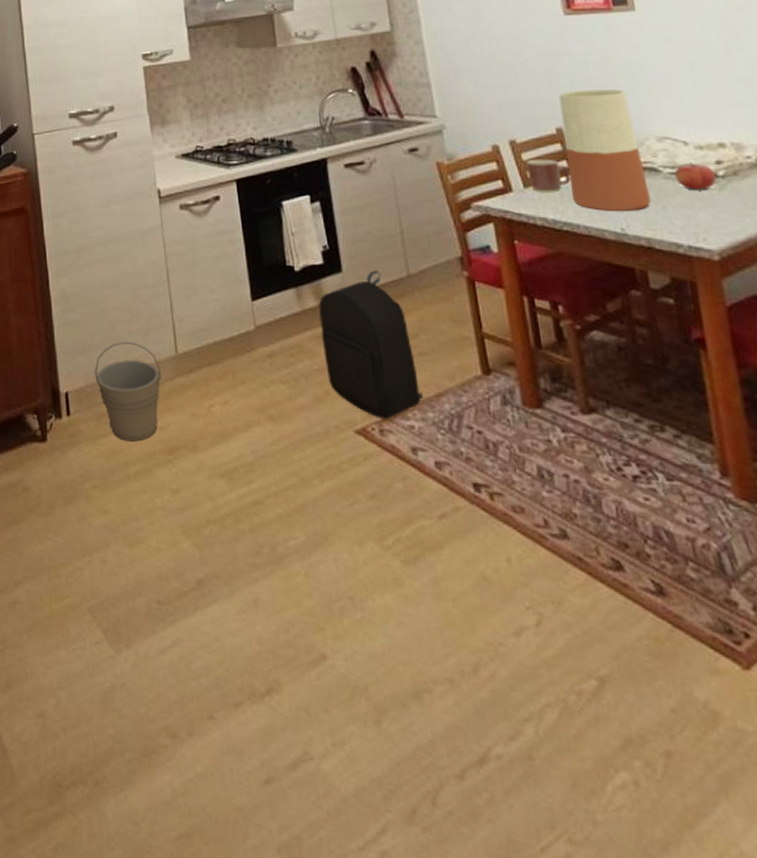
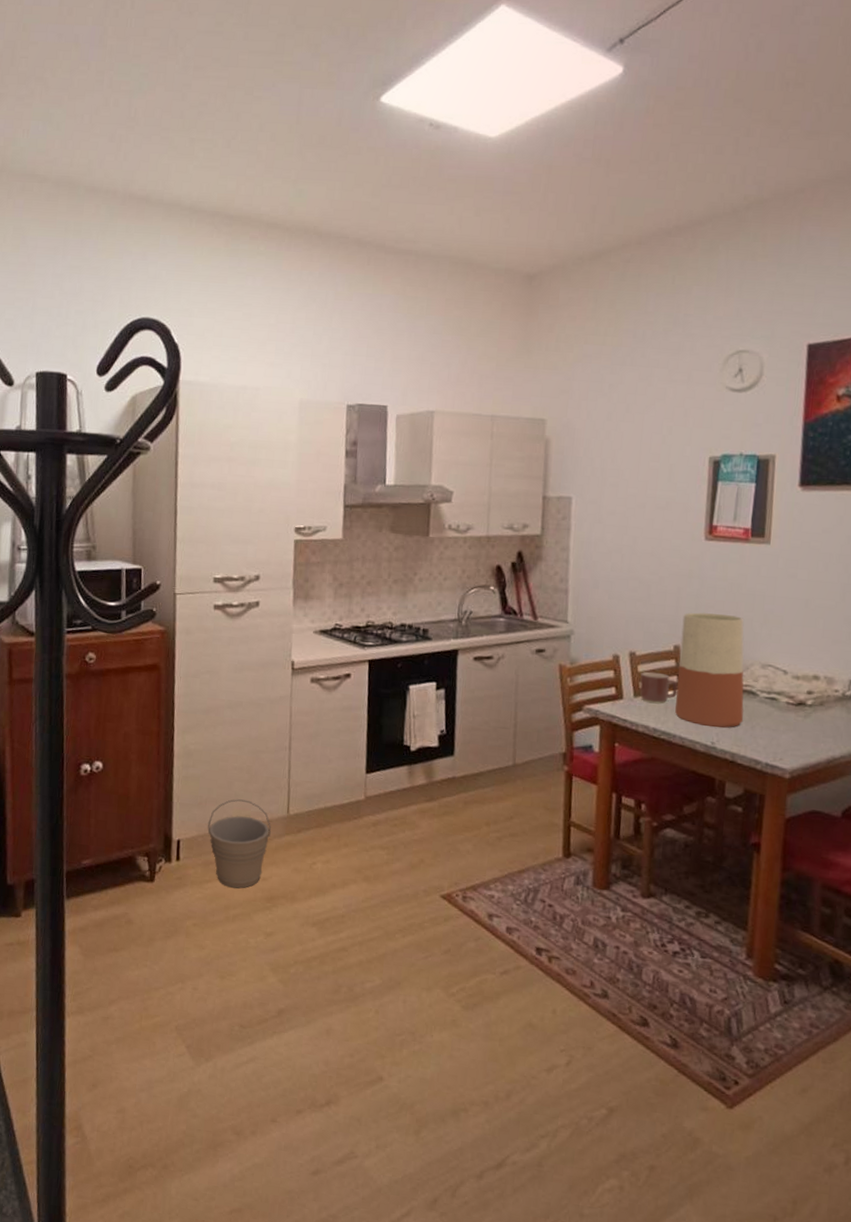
backpack: present [319,270,424,419] -> none [424,757,508,888]
fruit: present [674,162,716,190] -> none [769,690,804,716]

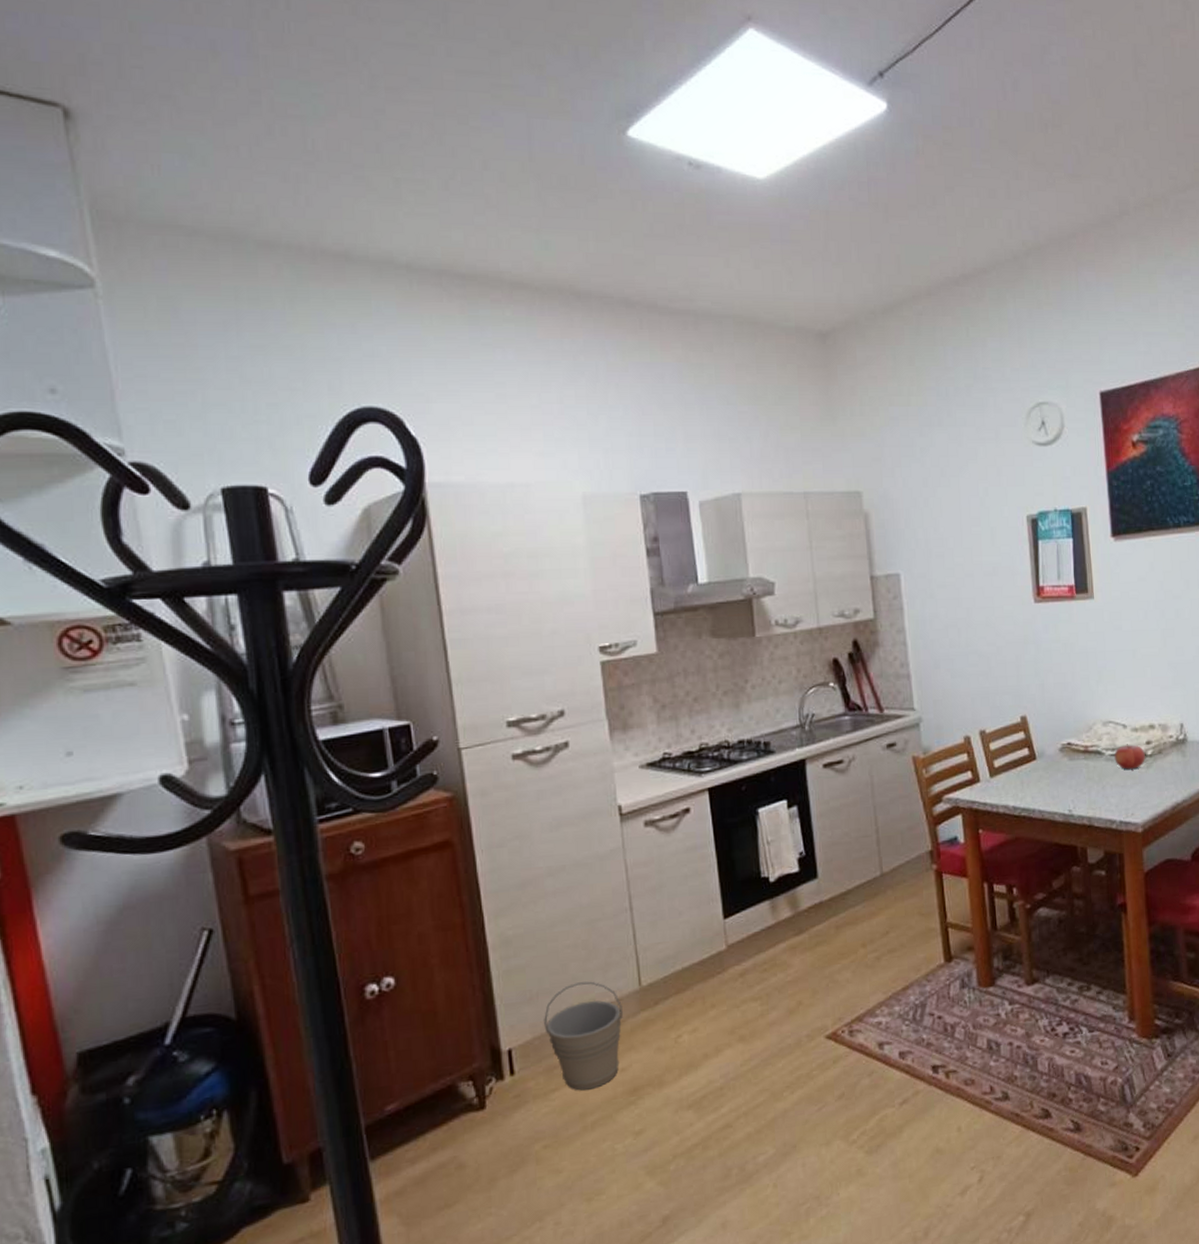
mug: present [639,671,678,704] -> none [993,747,1030,782]
vase: present [675,612,744,728] -> none [1025,676,1095,795]
fruit: none [769,690,804,716] -> present [1114,744,1145,769]

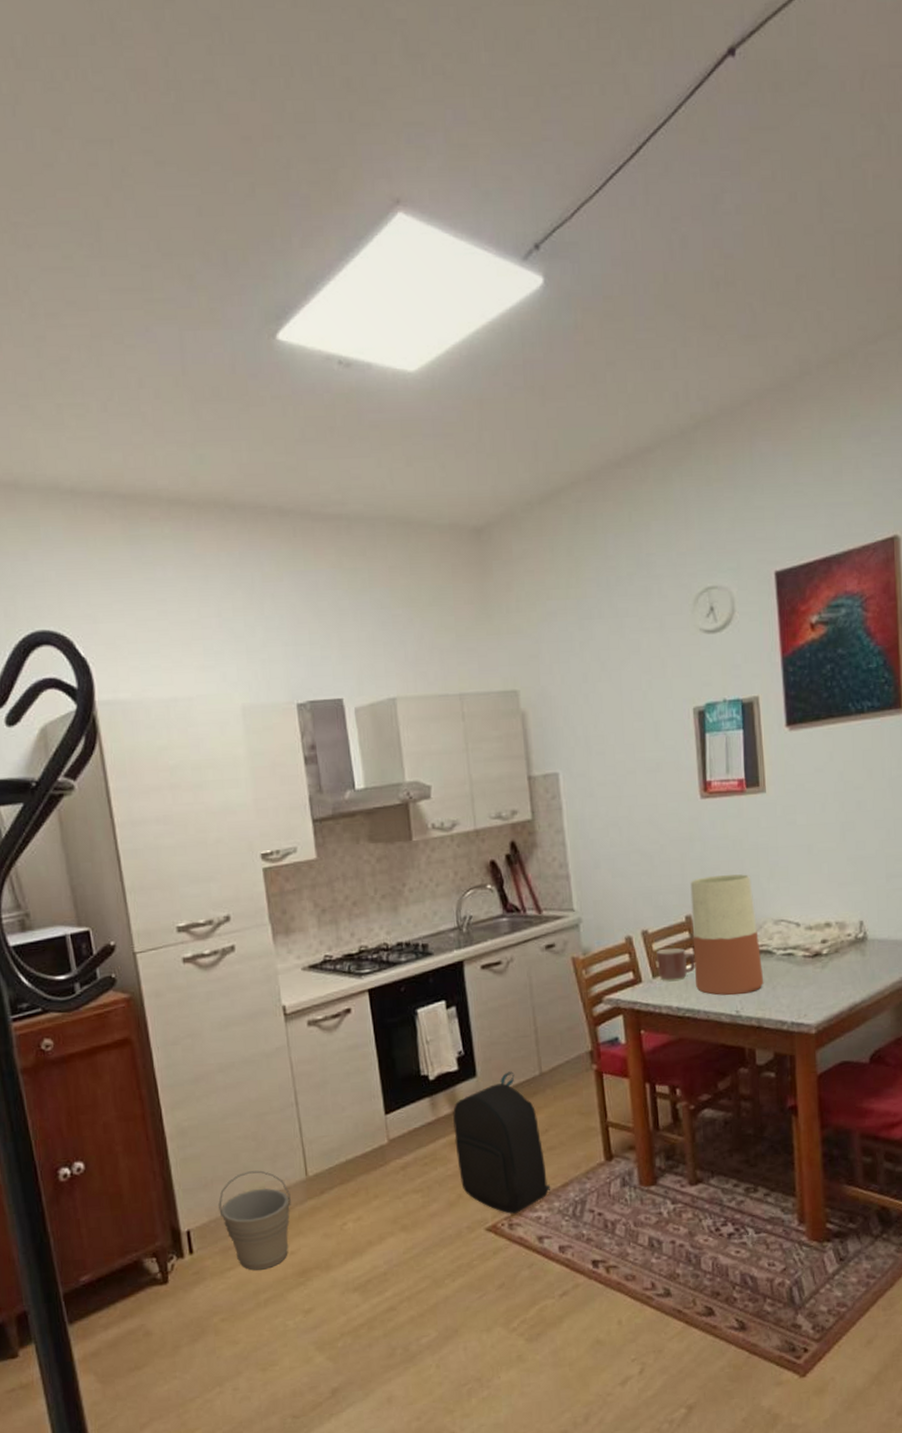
backpack: none [793,872,892,1020] -> present [453,1071,551,1214]
mug: none [993,747,1030,782] -> present [656,947,695,982]
vase: none [1025,676,1095,795] -> present [690,874,764,995]
fruit: present [1114,744,1145,769] -> none [786,943,820,969]

